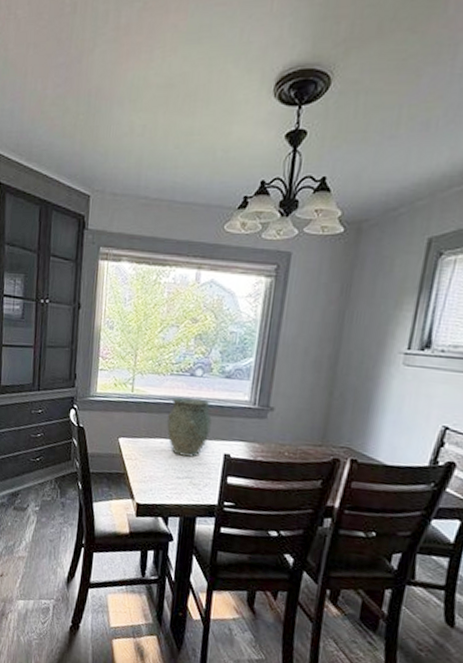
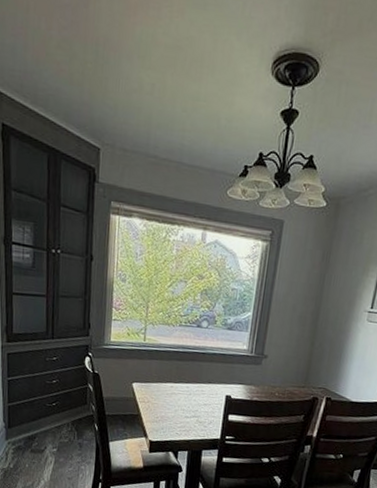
vase: present [167,396,212,457] -> none [176,345,216,399]

